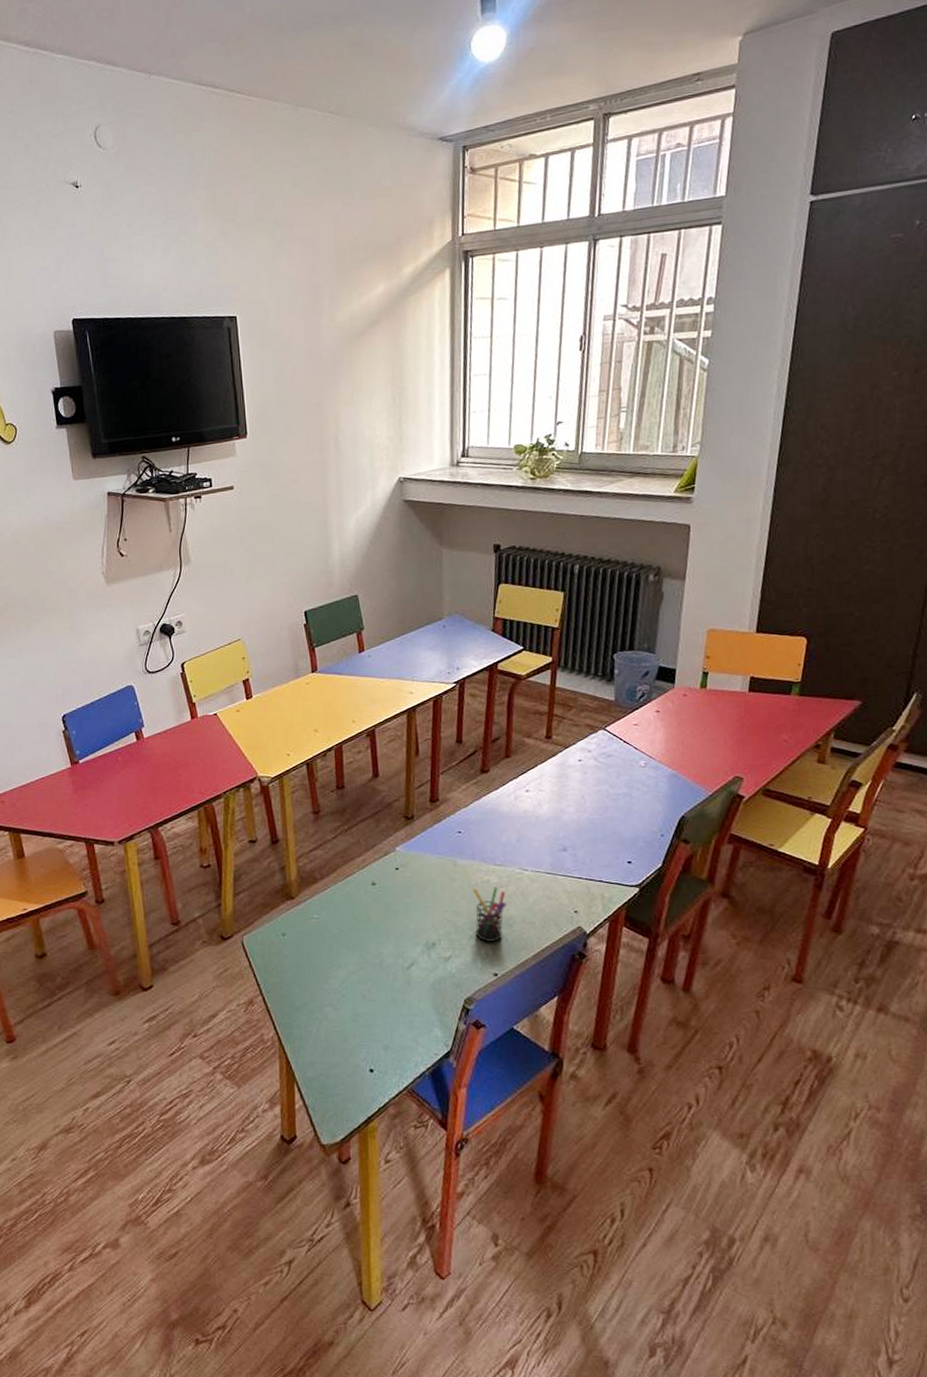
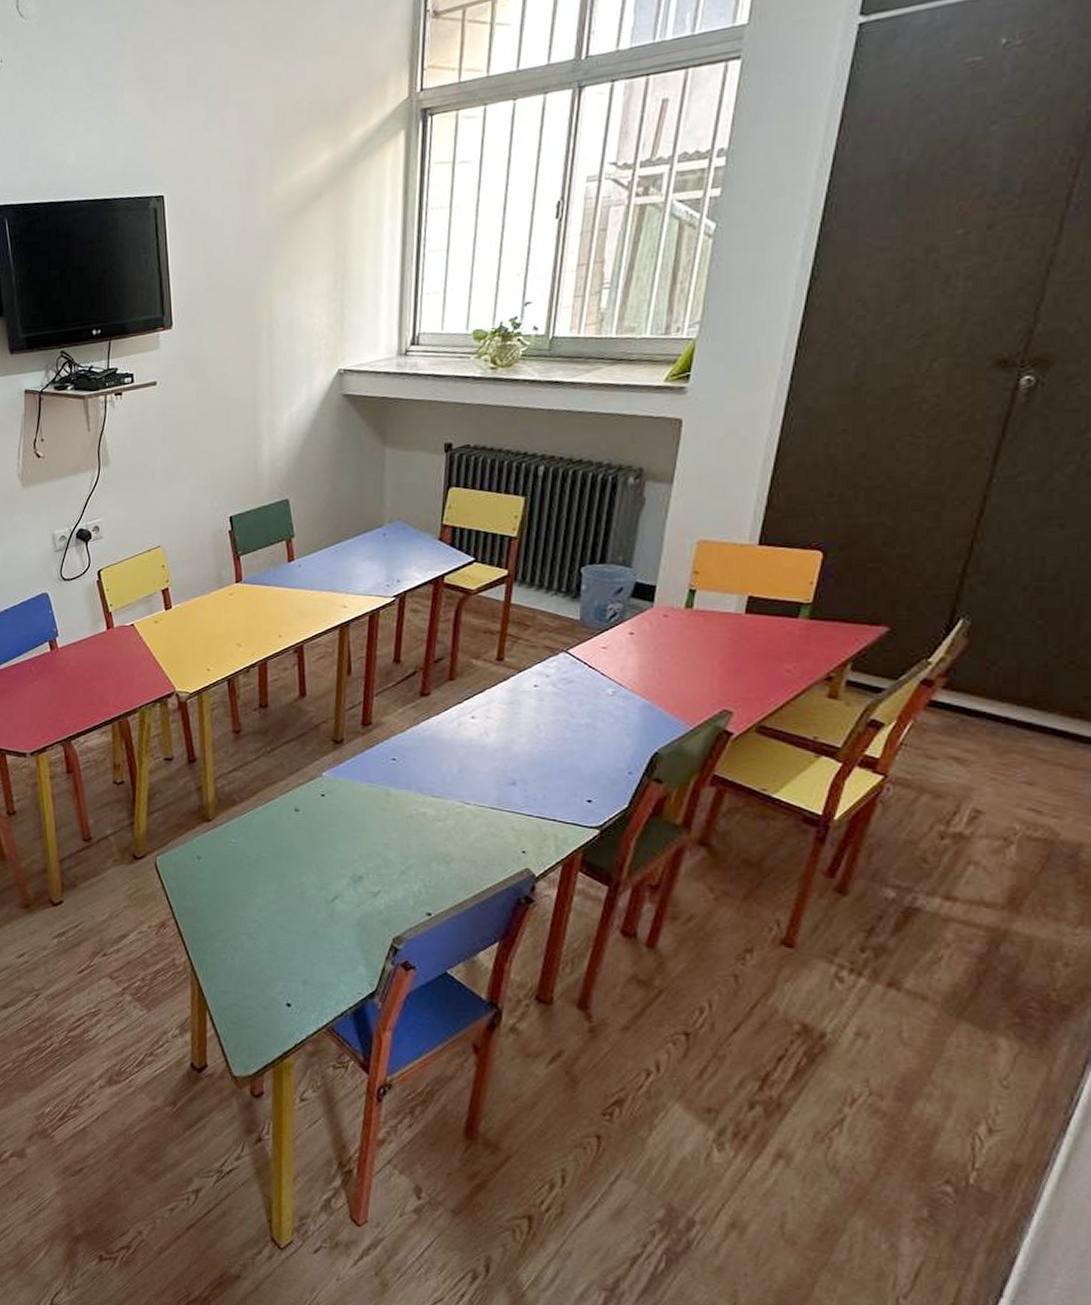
pen holder: present [472,886,507,942] -> none [406,819,444,879]

